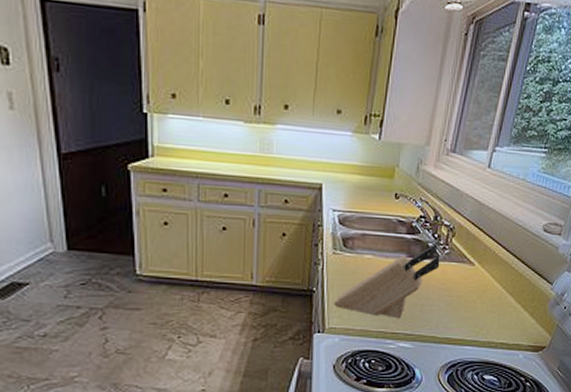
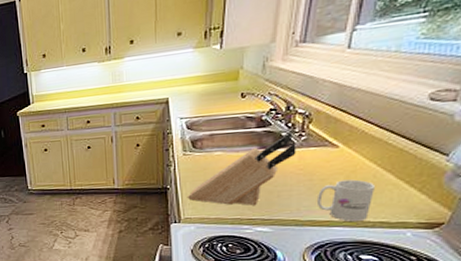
mug: none [454,299,499,341] -> present [318,179,375,221]

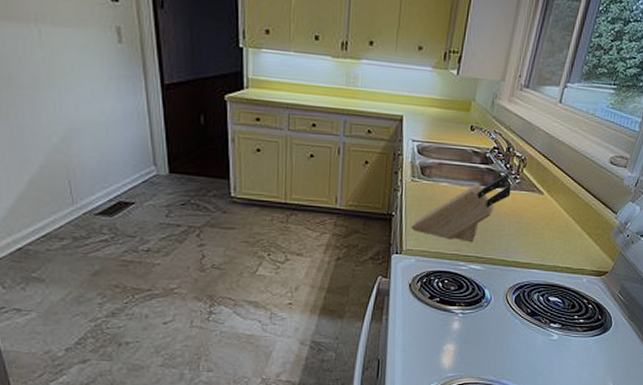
mug: present [318,179,375,221] -> none [522,226,566,265]

